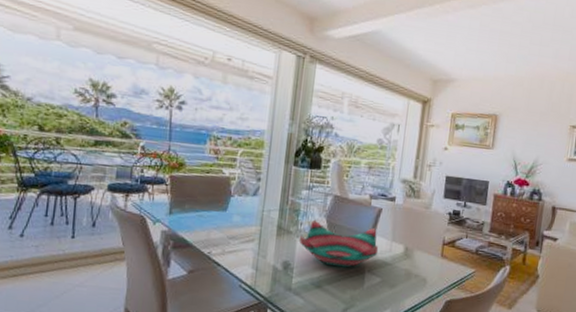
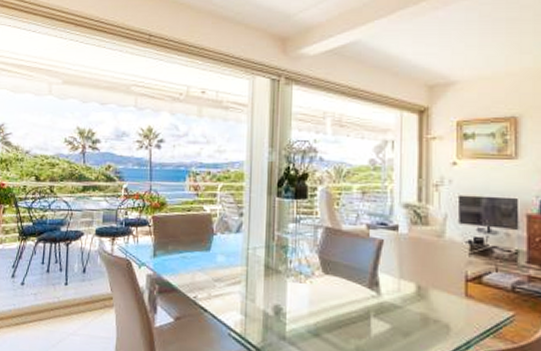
decorative bowl: present [299,219,379,268] -> none [289,256,384,312]

